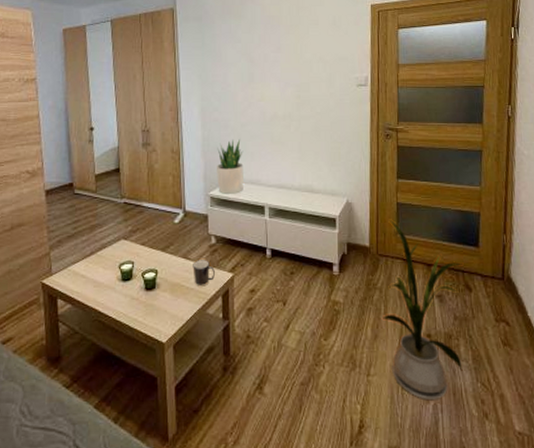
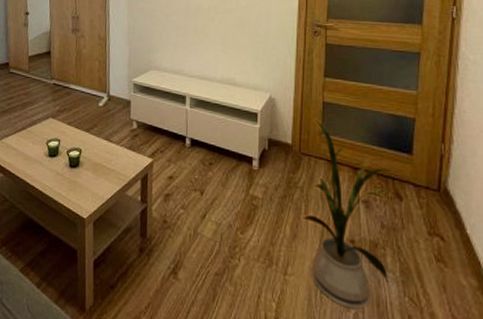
mug: present [193,260,215,287] -> none [114,143,135,169]
planter: present [217,139,243,194] -> none [140,29,167,82]

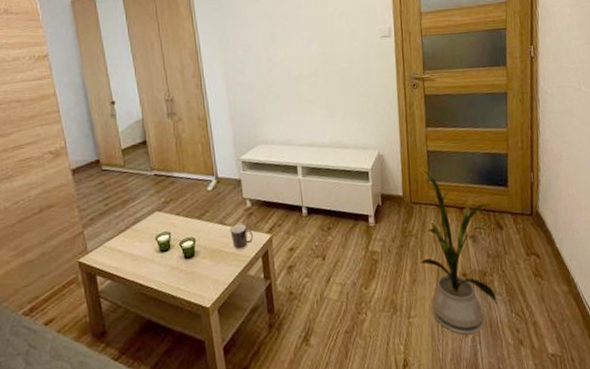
mug: none [114,143,135,169] -> present [230,223,253,251]

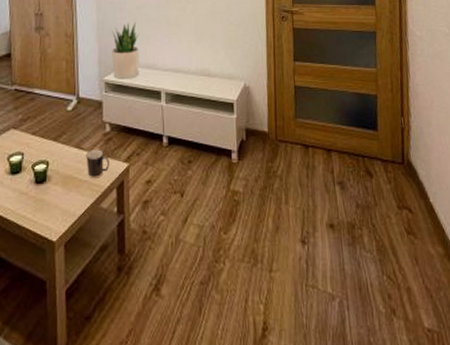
planter: none [244,101,274,157] -> present [112,22,139,79]
house plant: present [420,168,498,335] -> none [284,104,367,298]

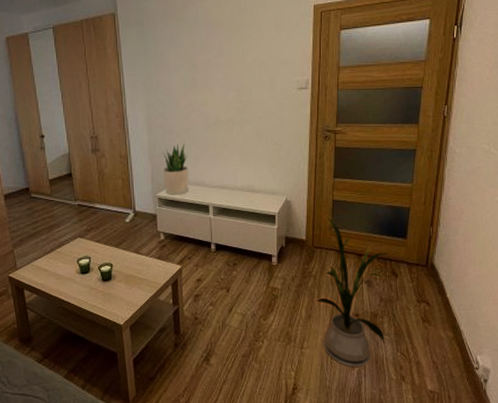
mug: present [86,149,109,179] -> none [144,254,165,277]
house plant: none [284,104,367,298] -> present [316,216,391,368]

